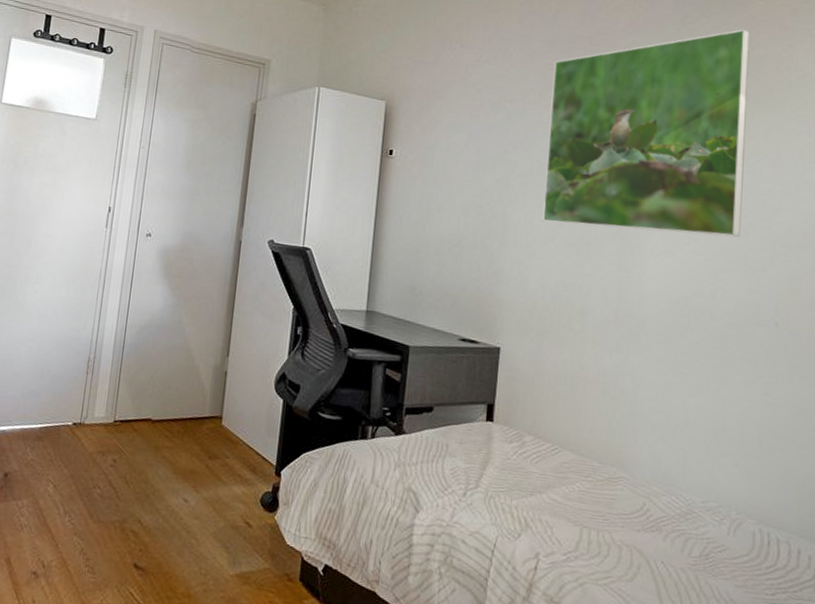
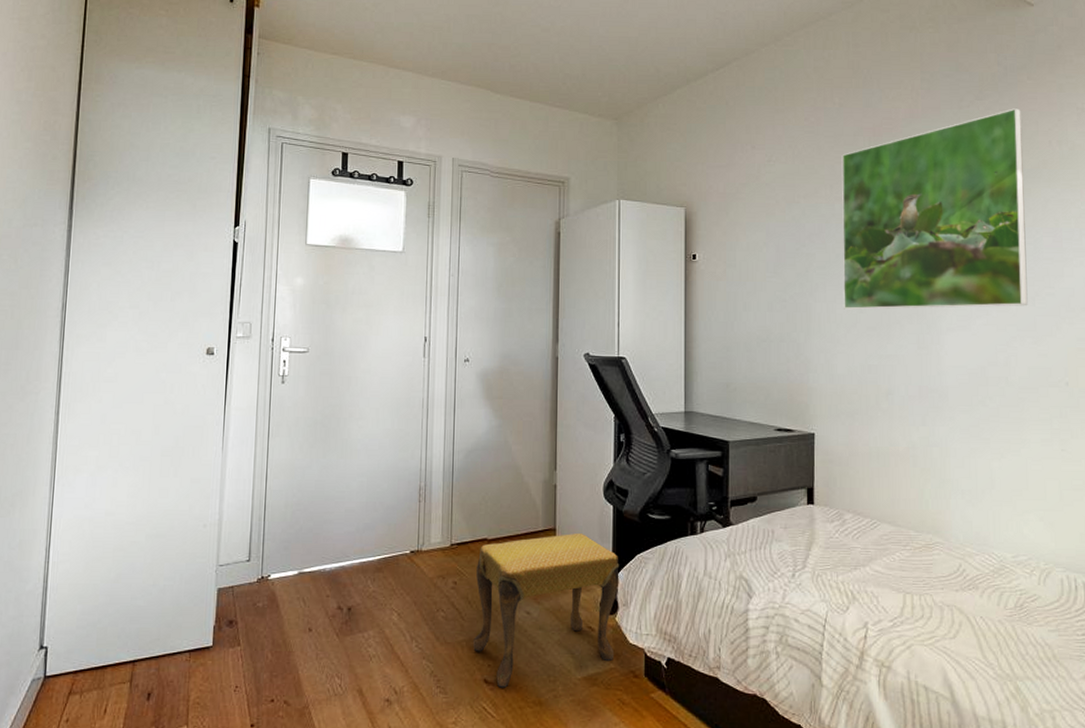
footstool: none [126,423,284,575] -> present [473,532,620,688]

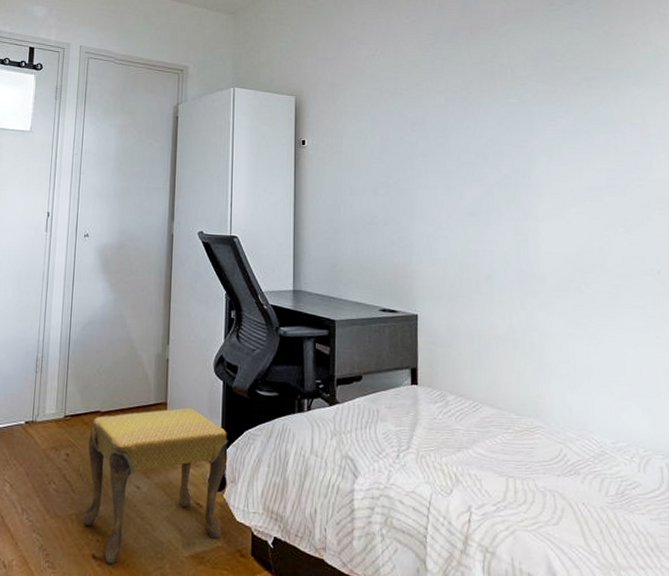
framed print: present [841,107,1028,310] -> none [441,11,619,197]

